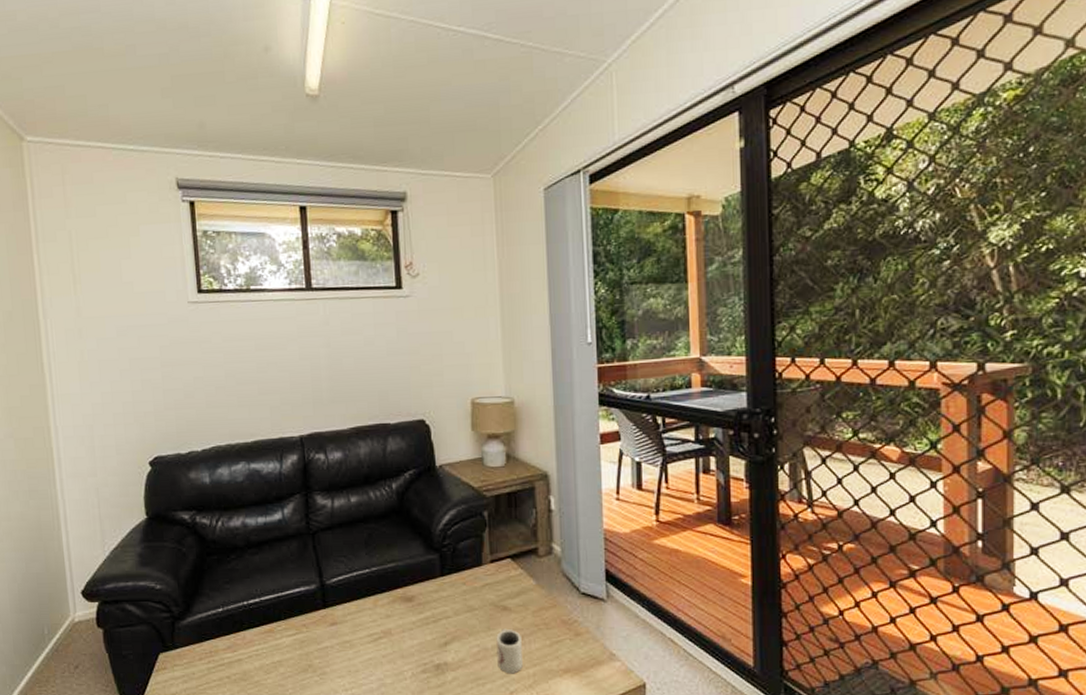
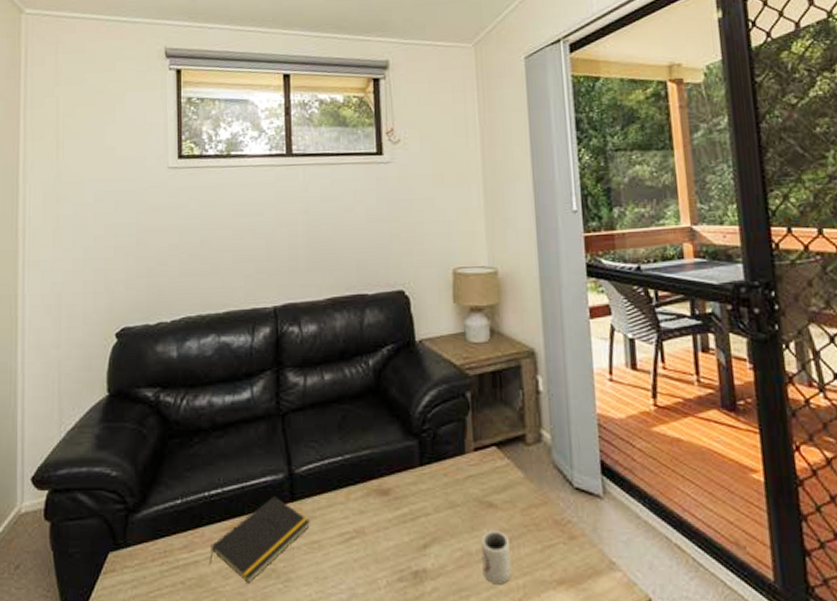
notepad: none [251,604,342,677] -> present [209,496,310,583]

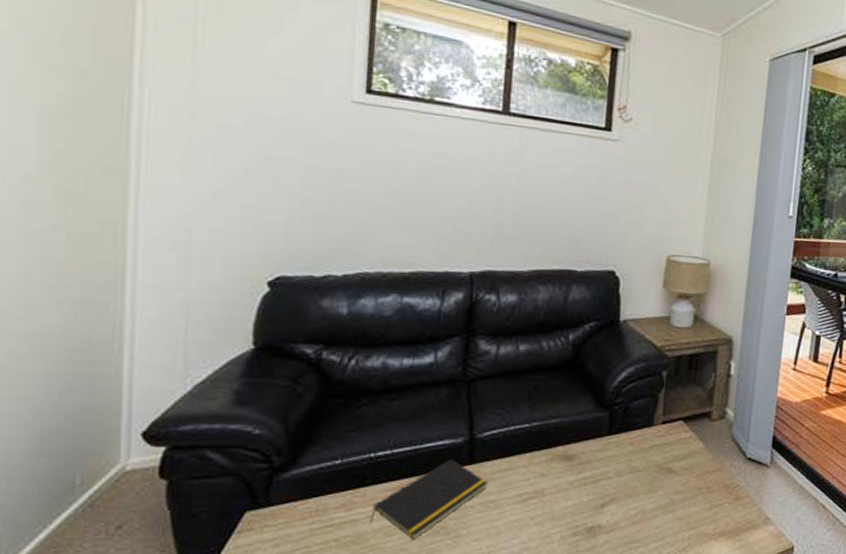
cup: present [481,529,511,585] -> none [653,491,682,537]

